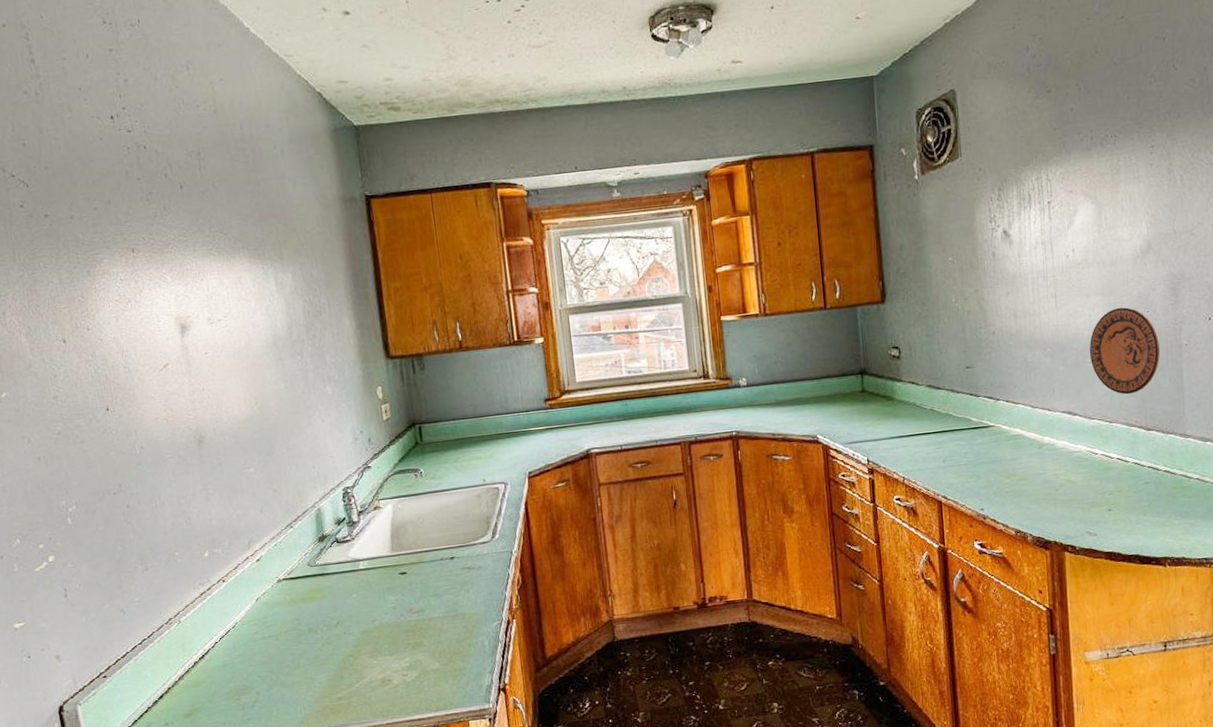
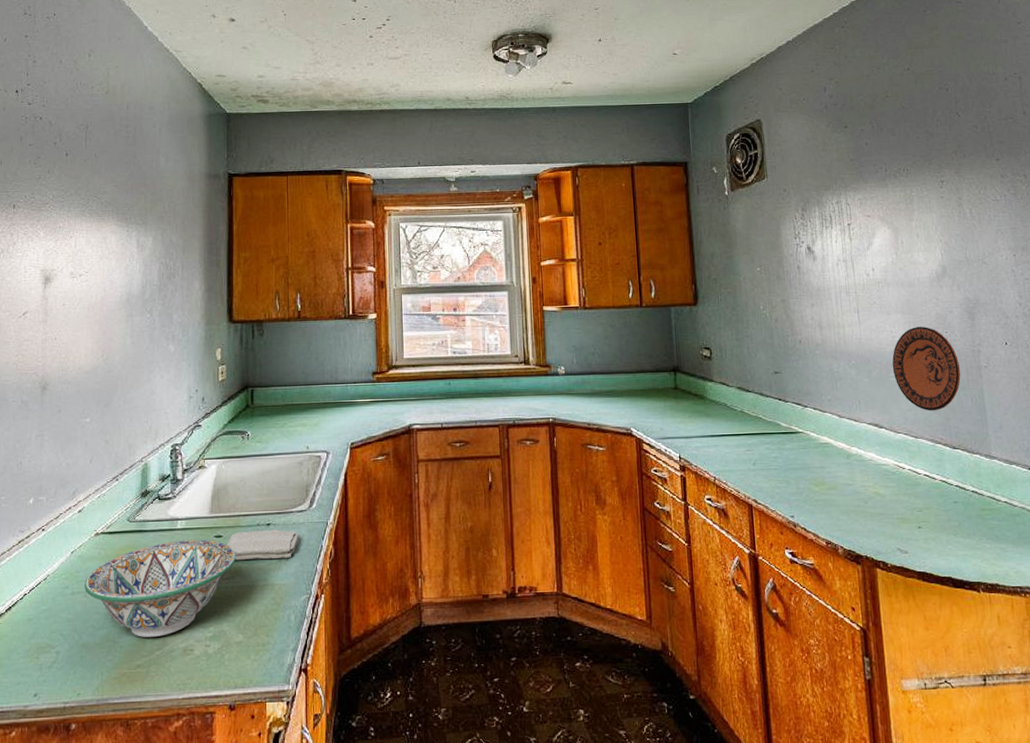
decorative bowl: none [274,577,424,673] -> present [85,539,236,637]
washcloth: none [412,562,485,595] -> present [227,529,299,561]

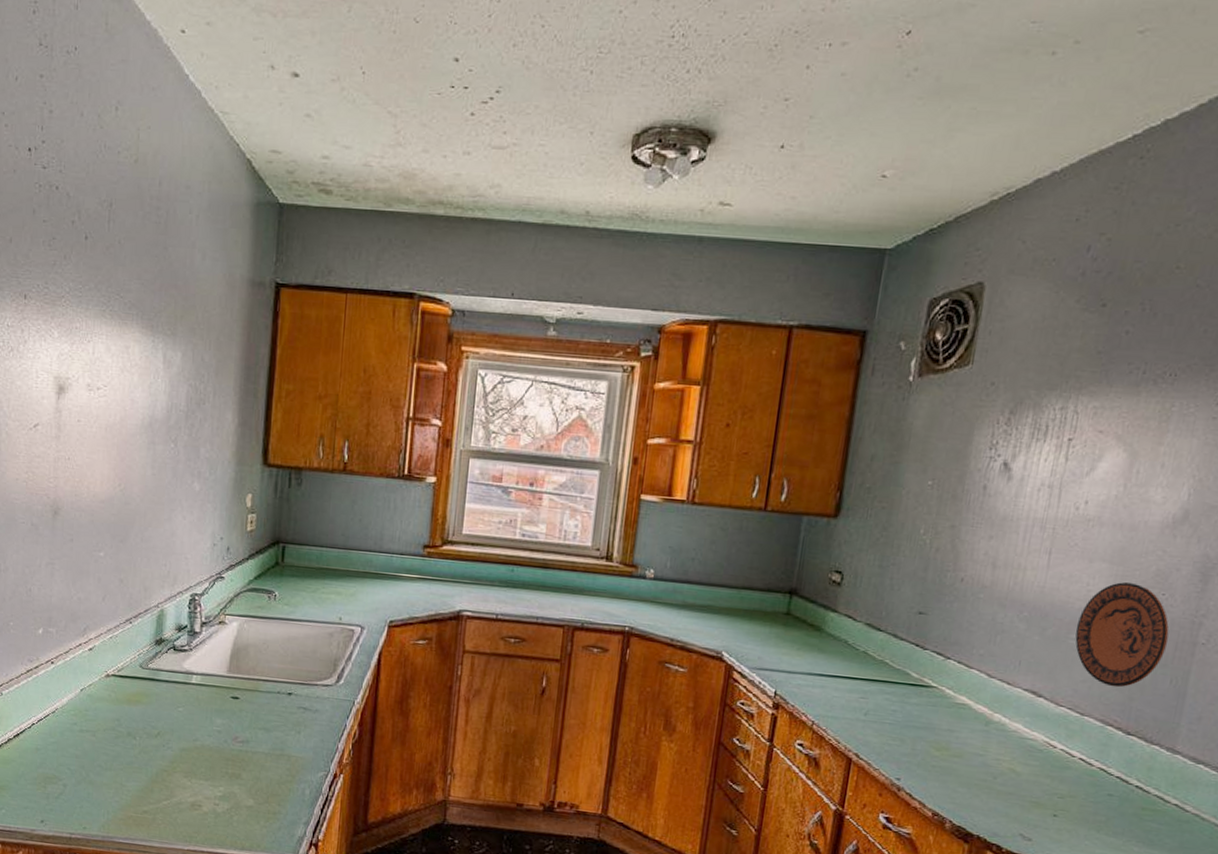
decorative bowl: present [85,539,236,637] -> none [93,695,253,788]
washcloth: present [227,529,299,561] -> none [243,696,322,733]

